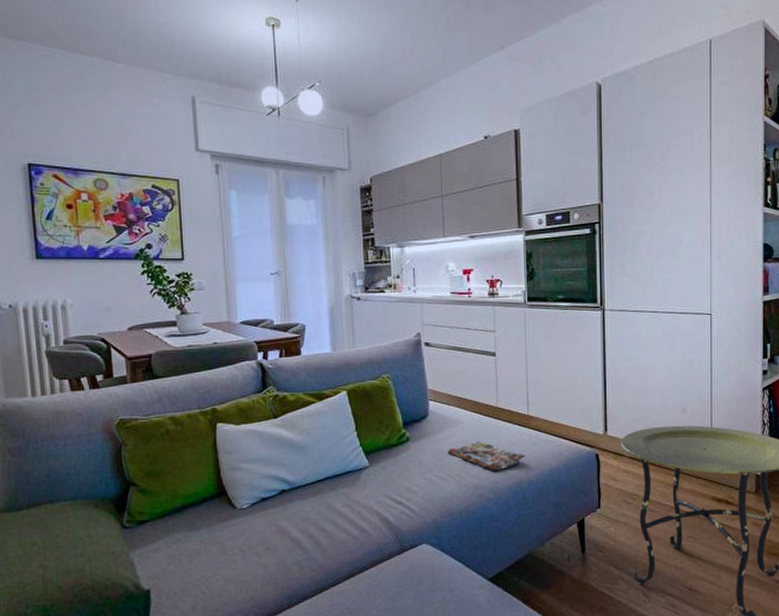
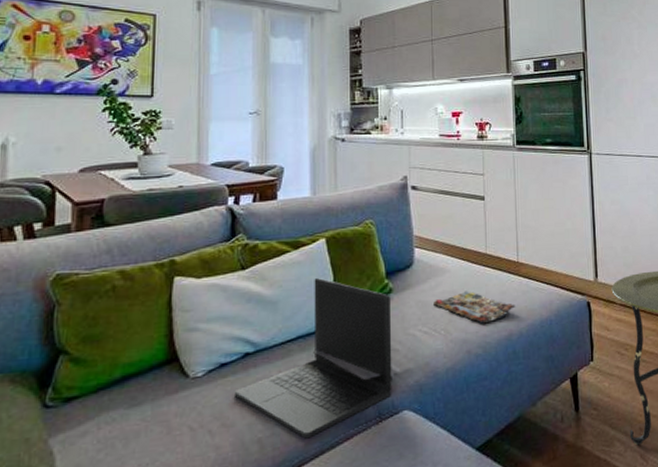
laptop: none [274,427,412,563] -> present [234,278,392,439]

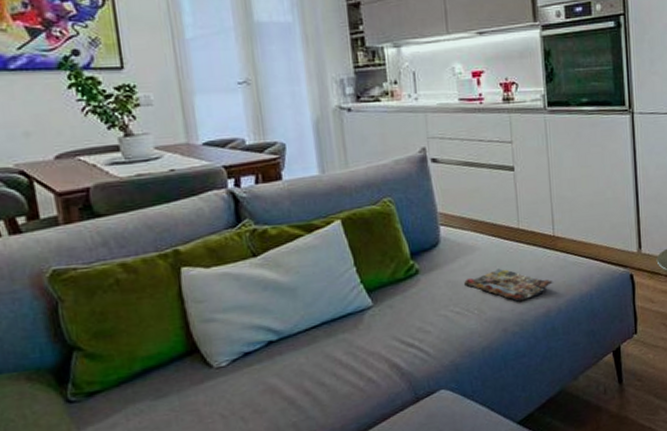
laptop: present [234,278,392,439] -> none [261,262,427,421]

